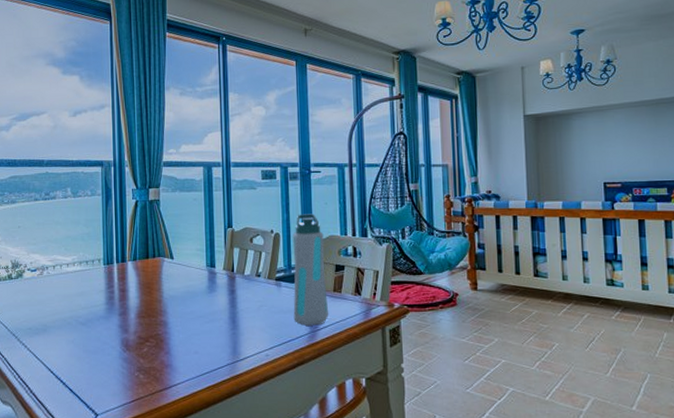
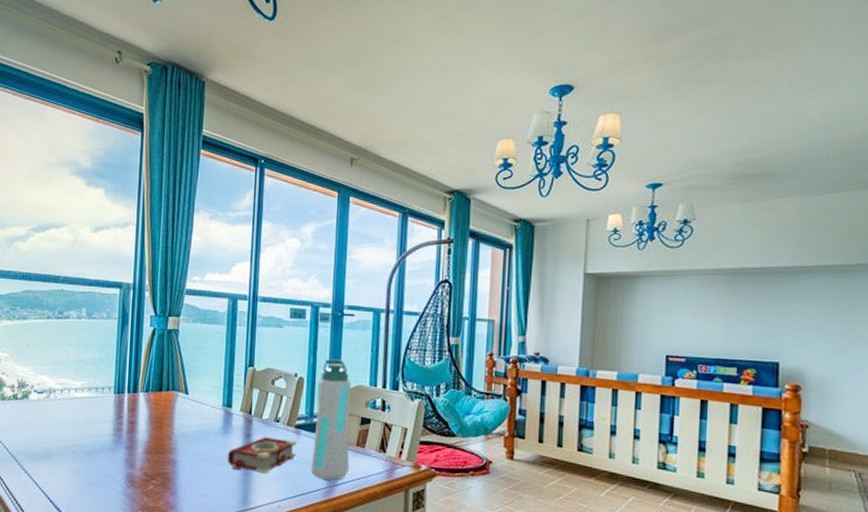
book: none [214,292,279,325] -> present [227,437,297,473]

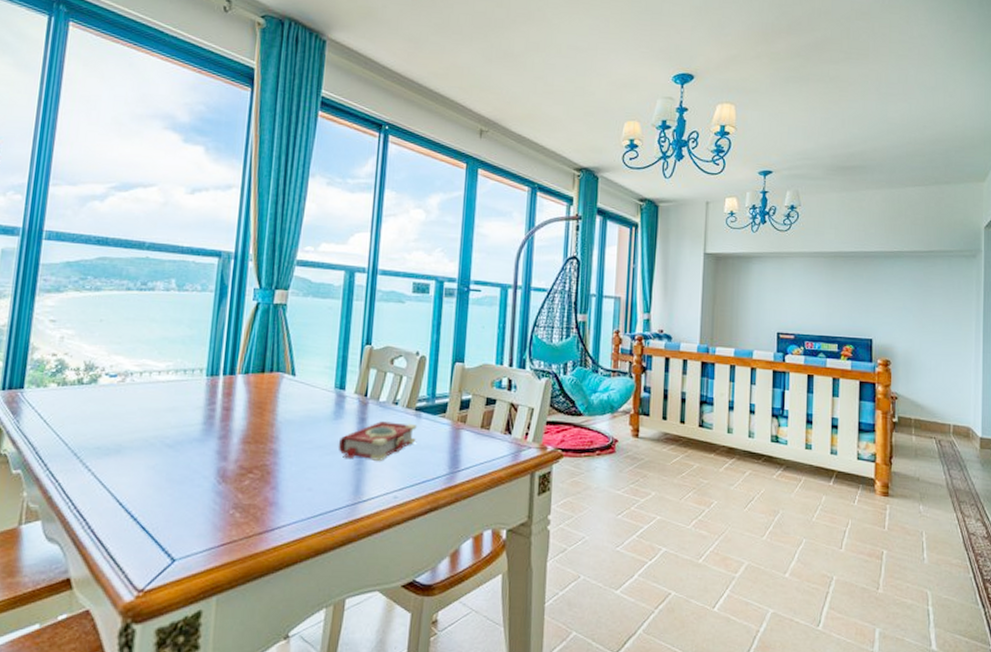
water bottle: present [311,359,352,480] -> none [431,336,477,466]

